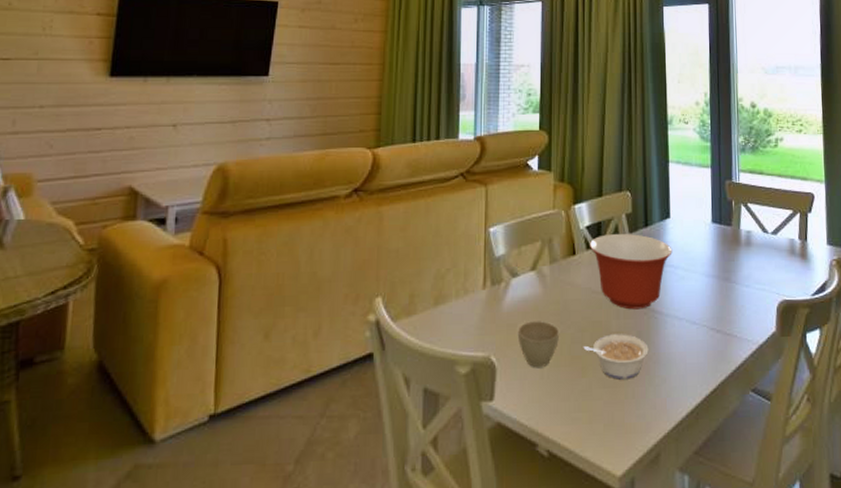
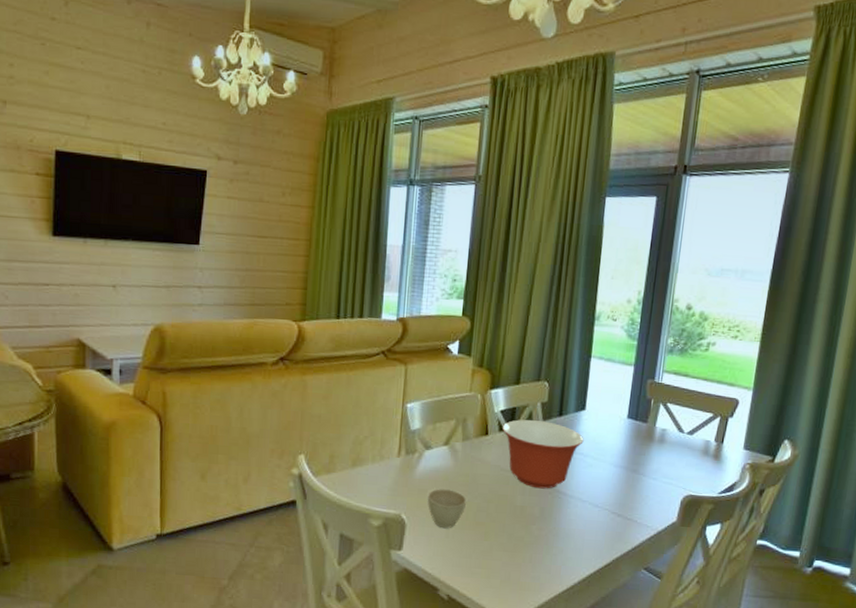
legume: present [583,334,649,380] -> none [487,507,550,547]

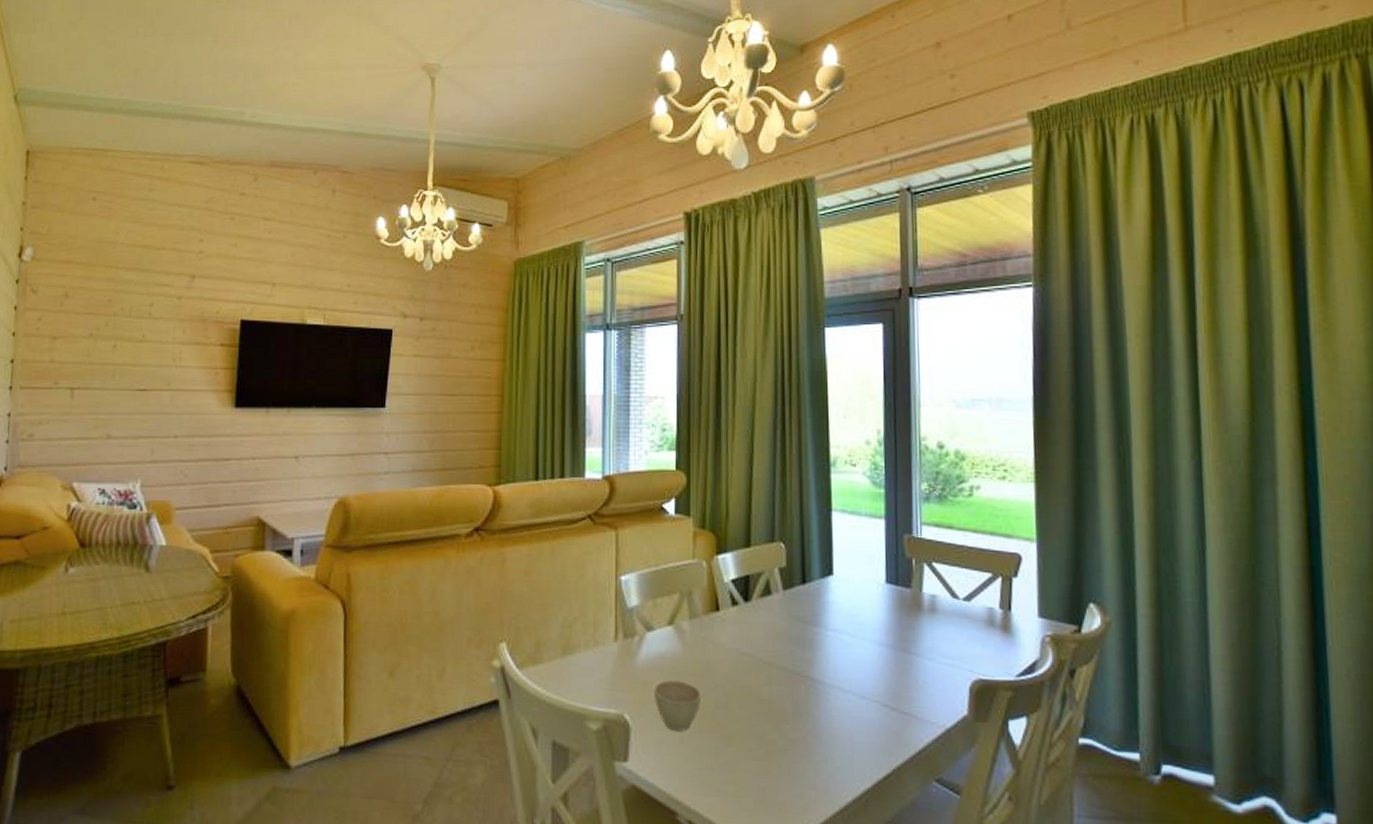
mixing bowl: present [502,419,584,489] -> none [735,590,836,677]

